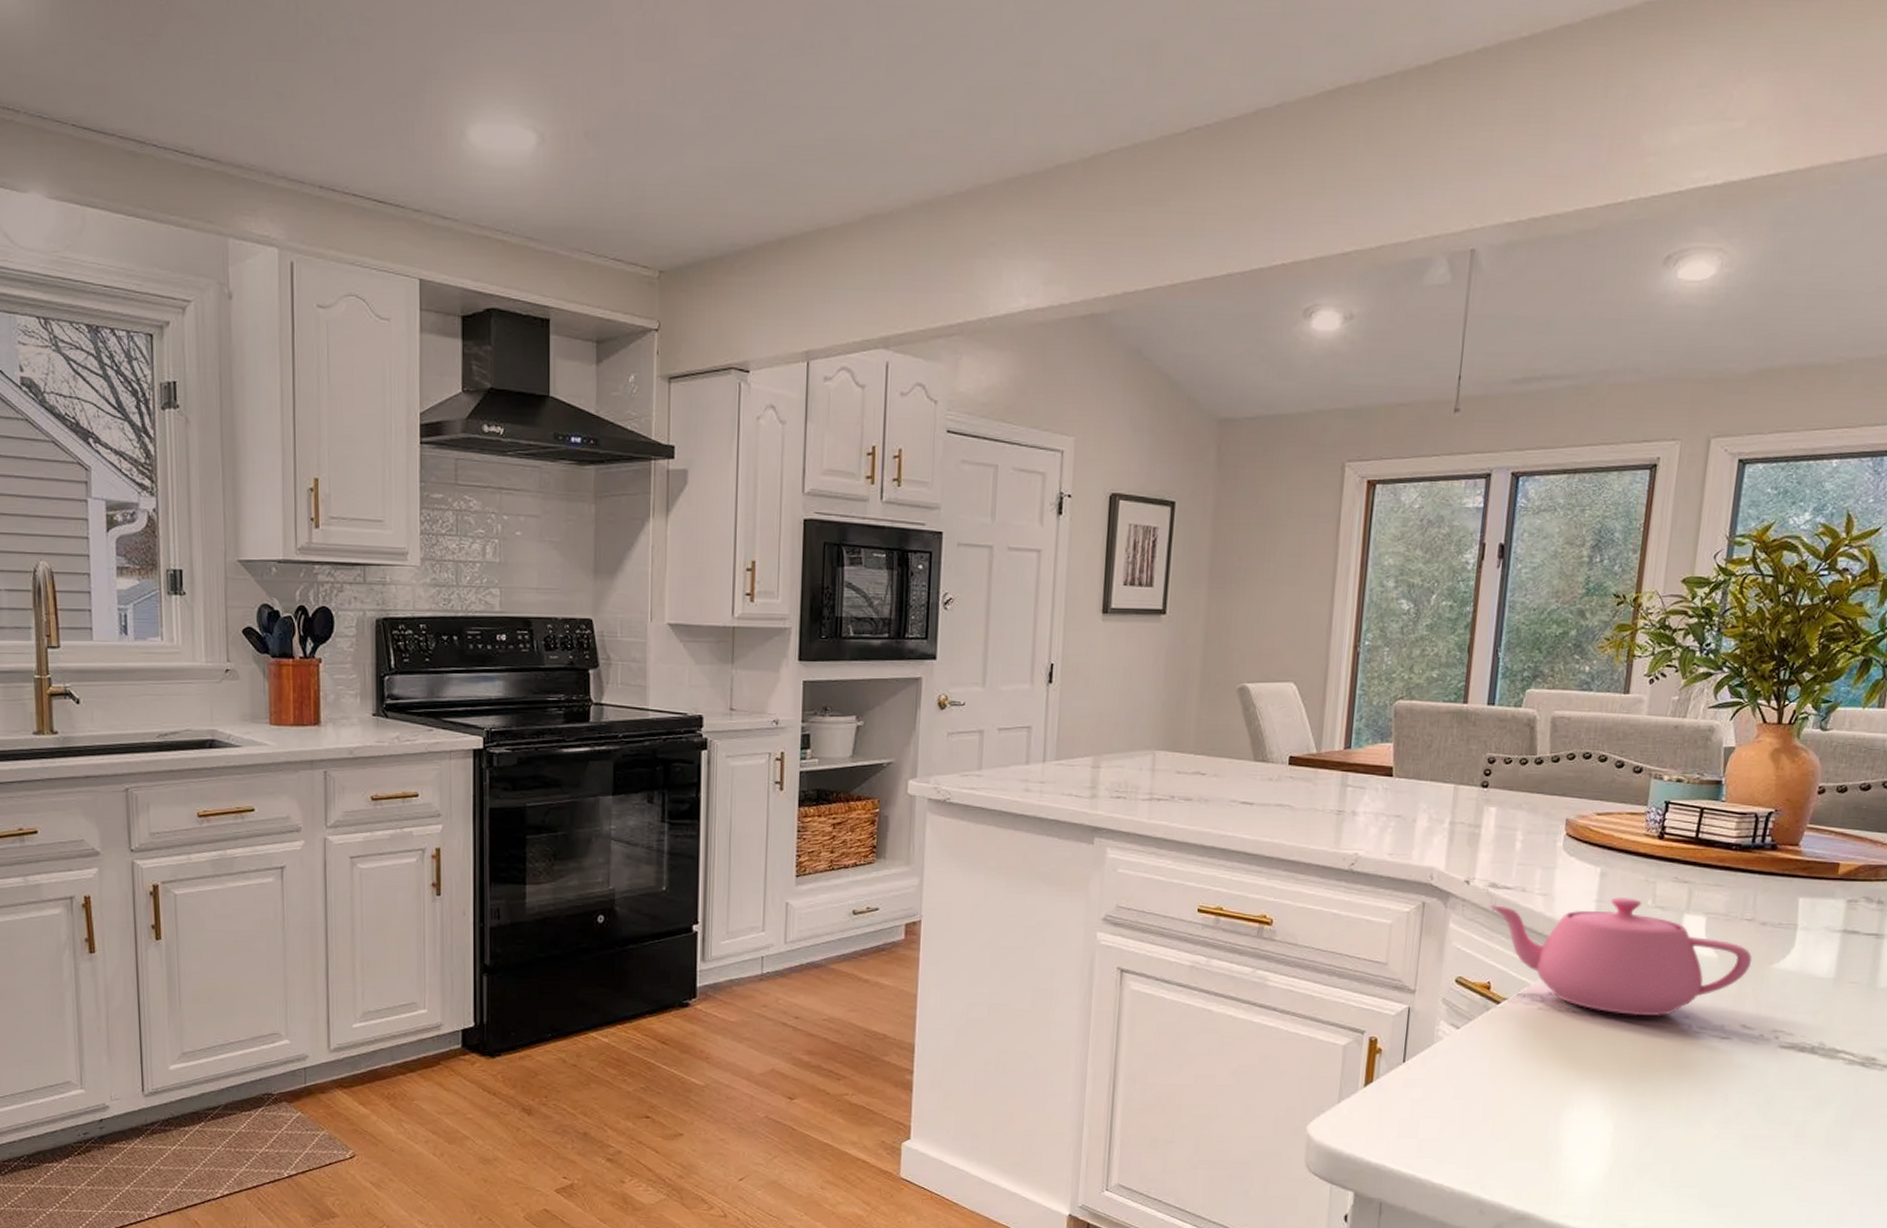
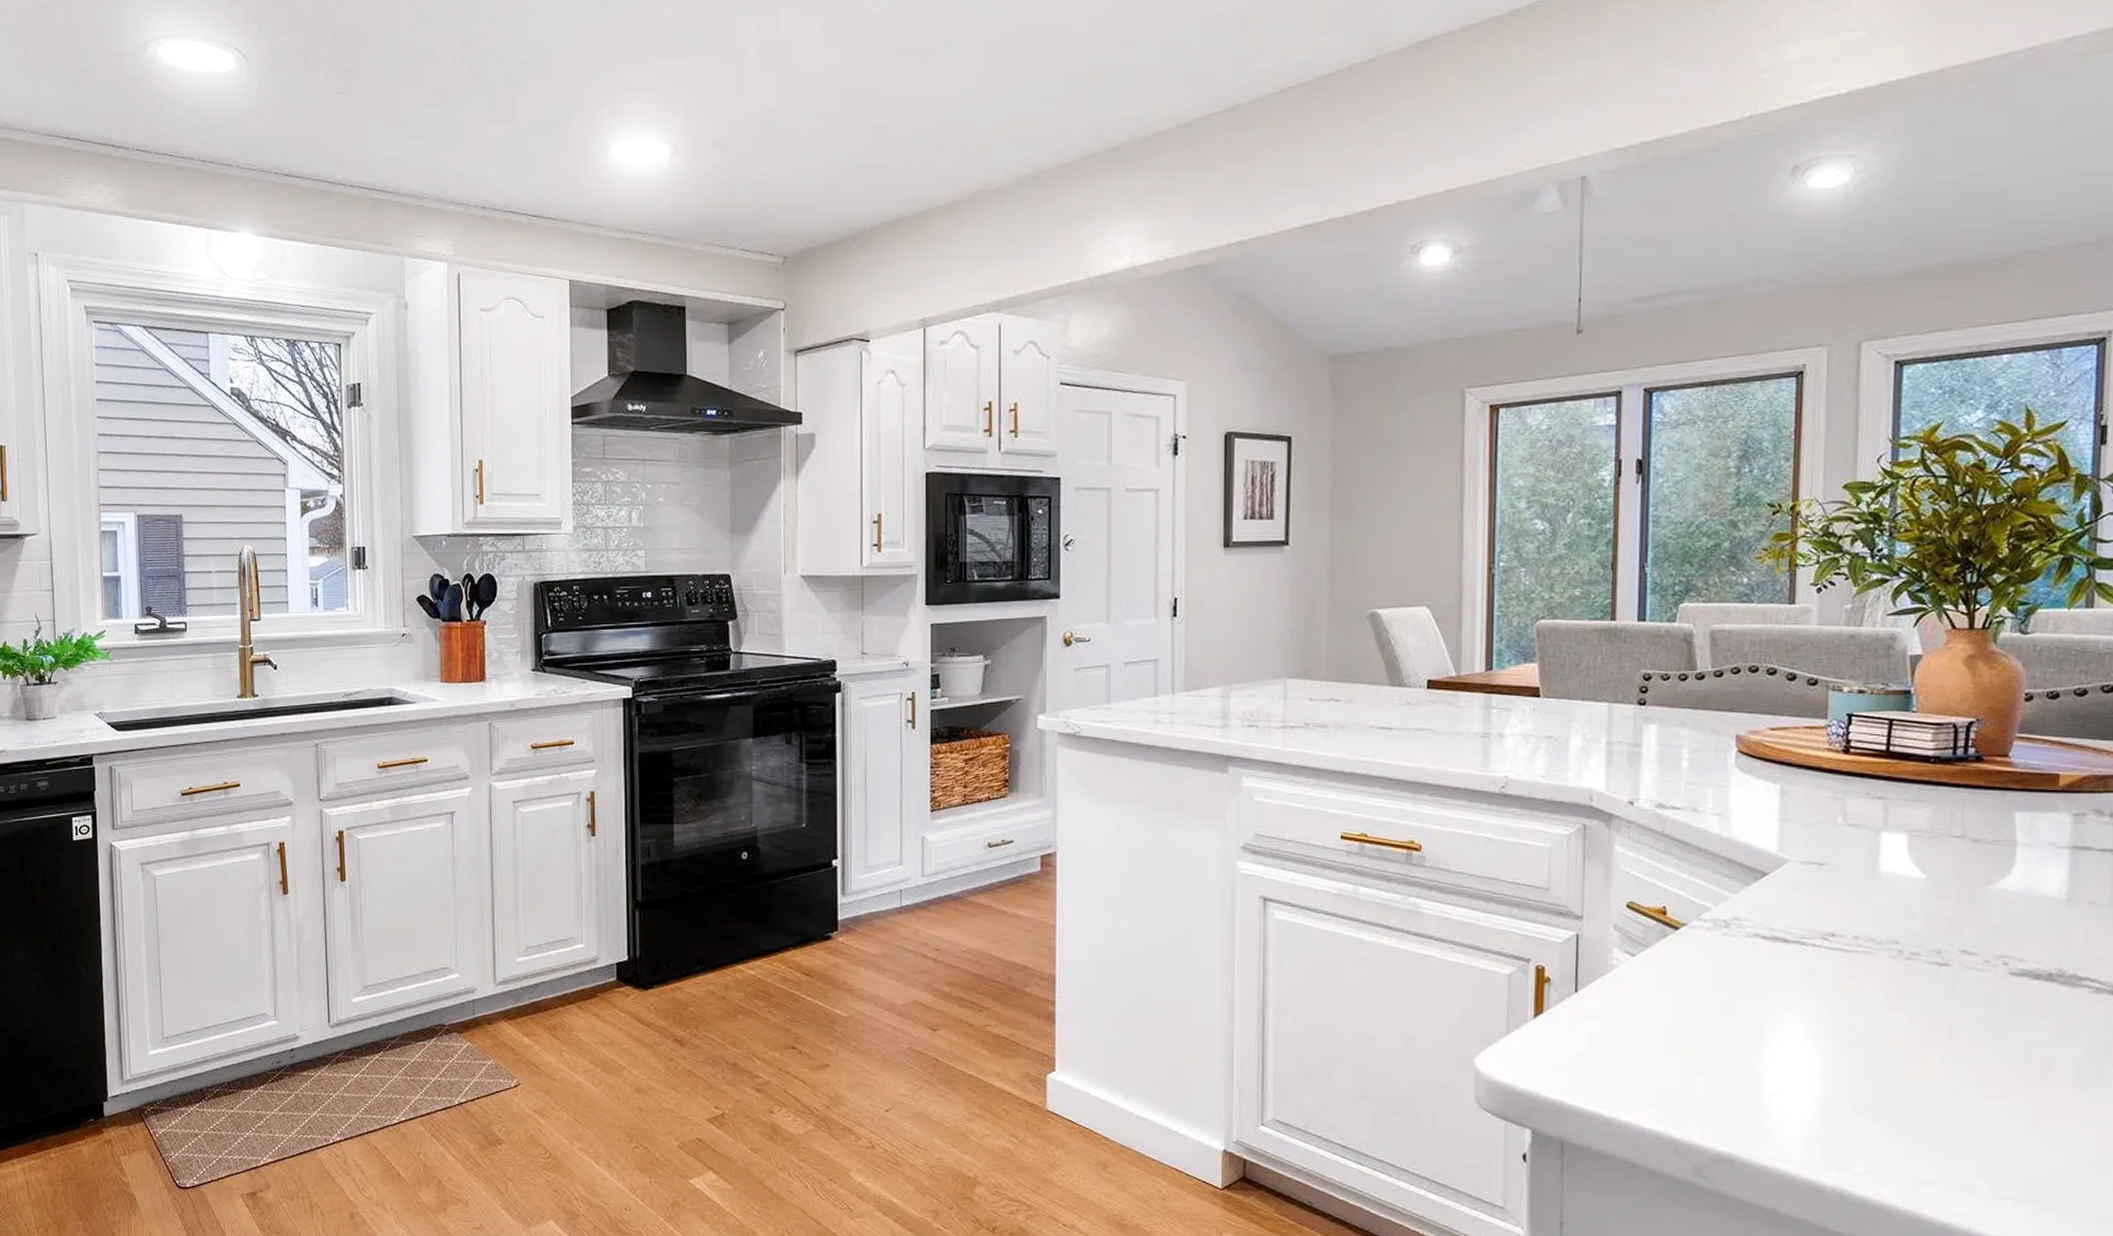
teapot: present [1489,897,1753,1017] -> none [1657,816,1967,942]

